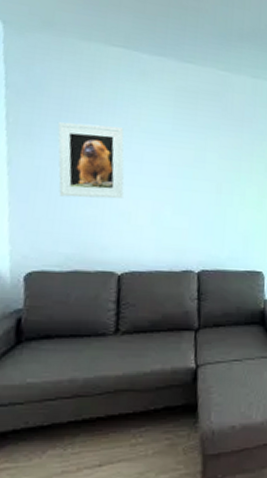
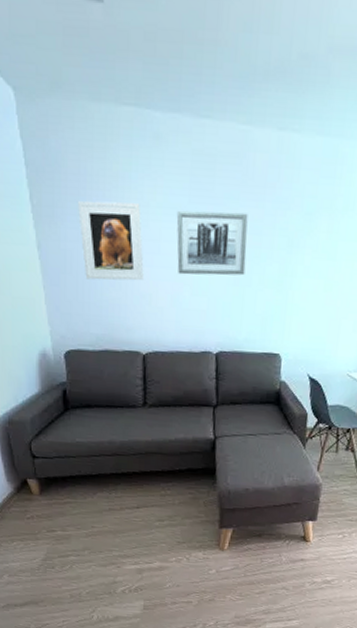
wall art: none [159,135,228,196] -> present [176,210,248,276]

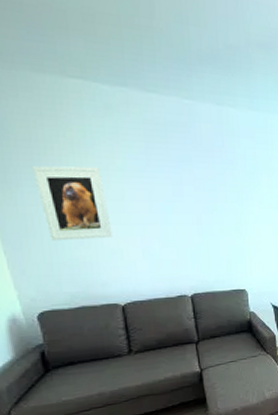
wall art: present [176,210,248,276] -> none [136,172,206,230]

